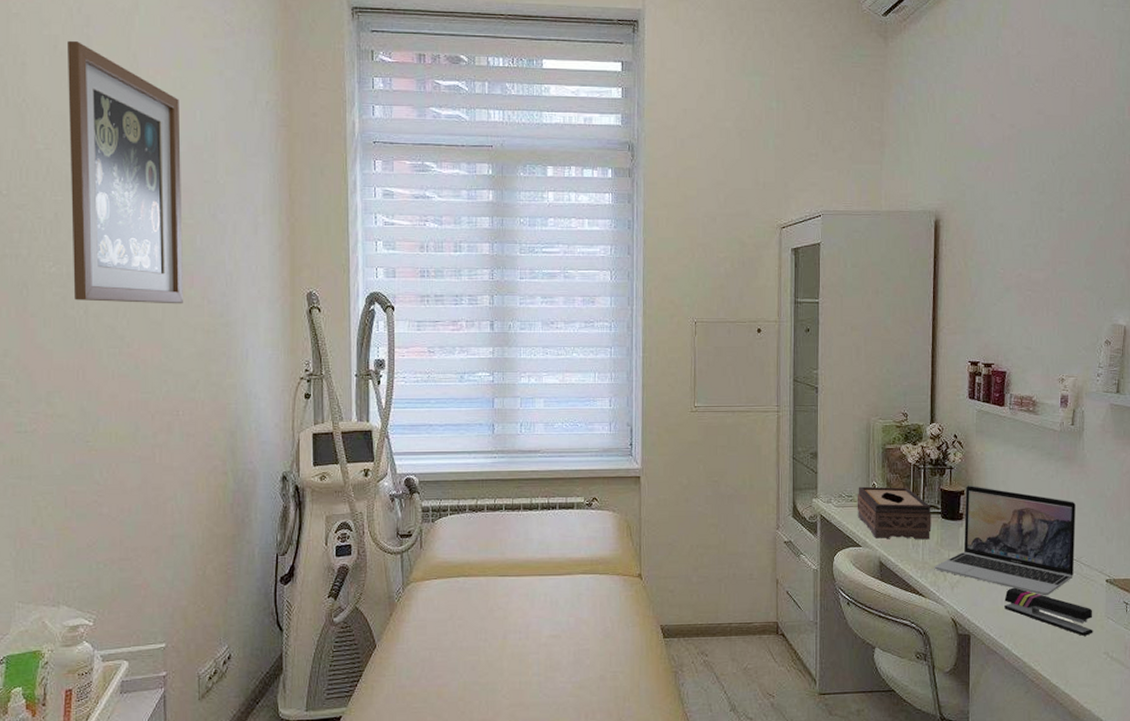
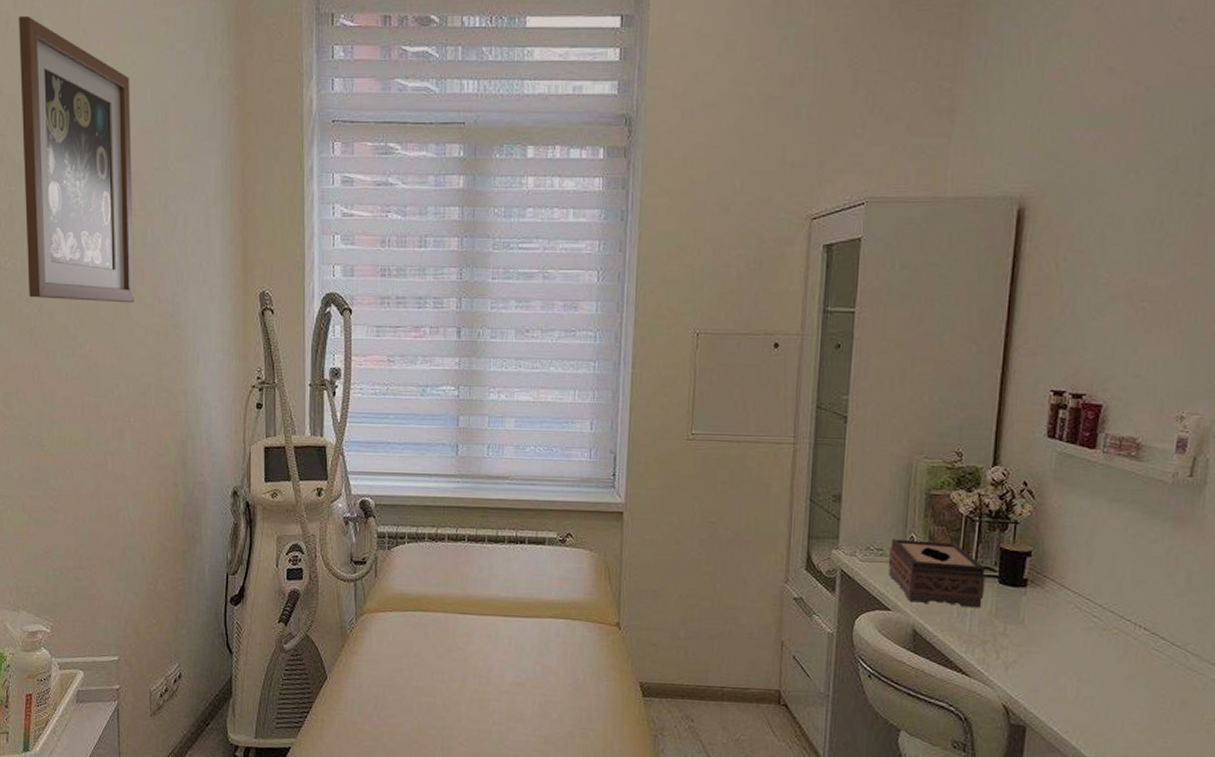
laptop: present [934,485,1076,596] -> none [984,544,1186,688]
stapler: present [1004,587,1093,636] -> none [1075,674,1198,741]

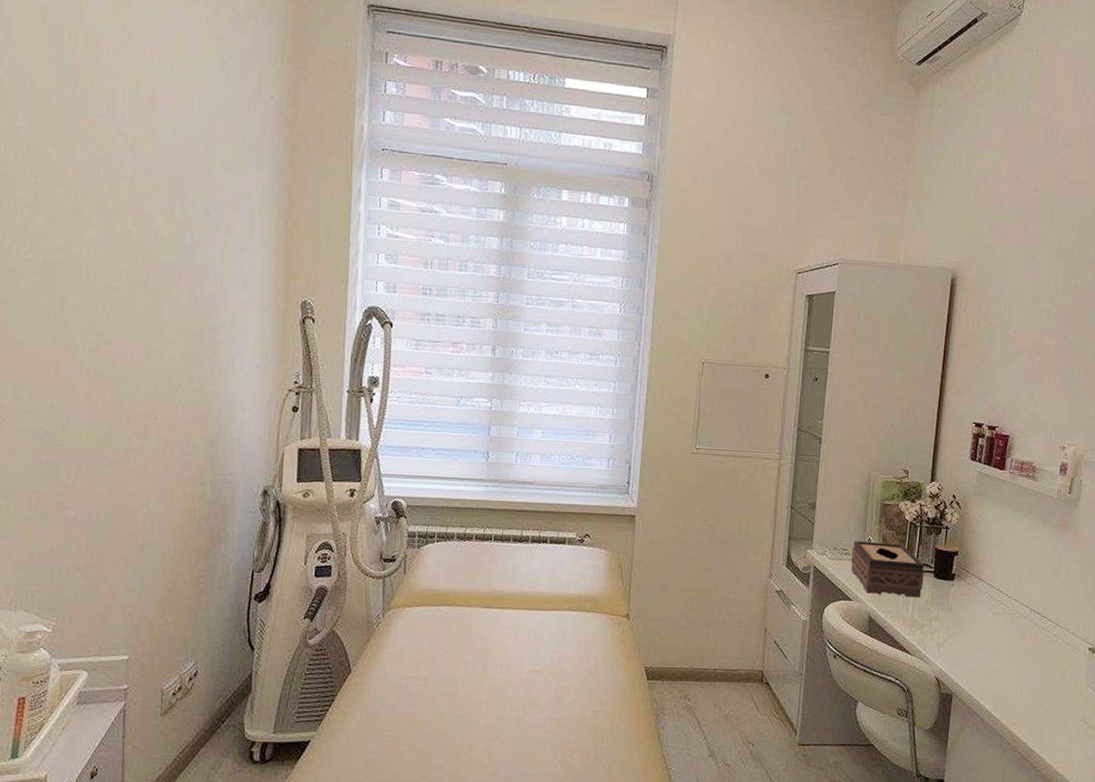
wall art: present [19,15,134,303] -> none [50,11,176,303]

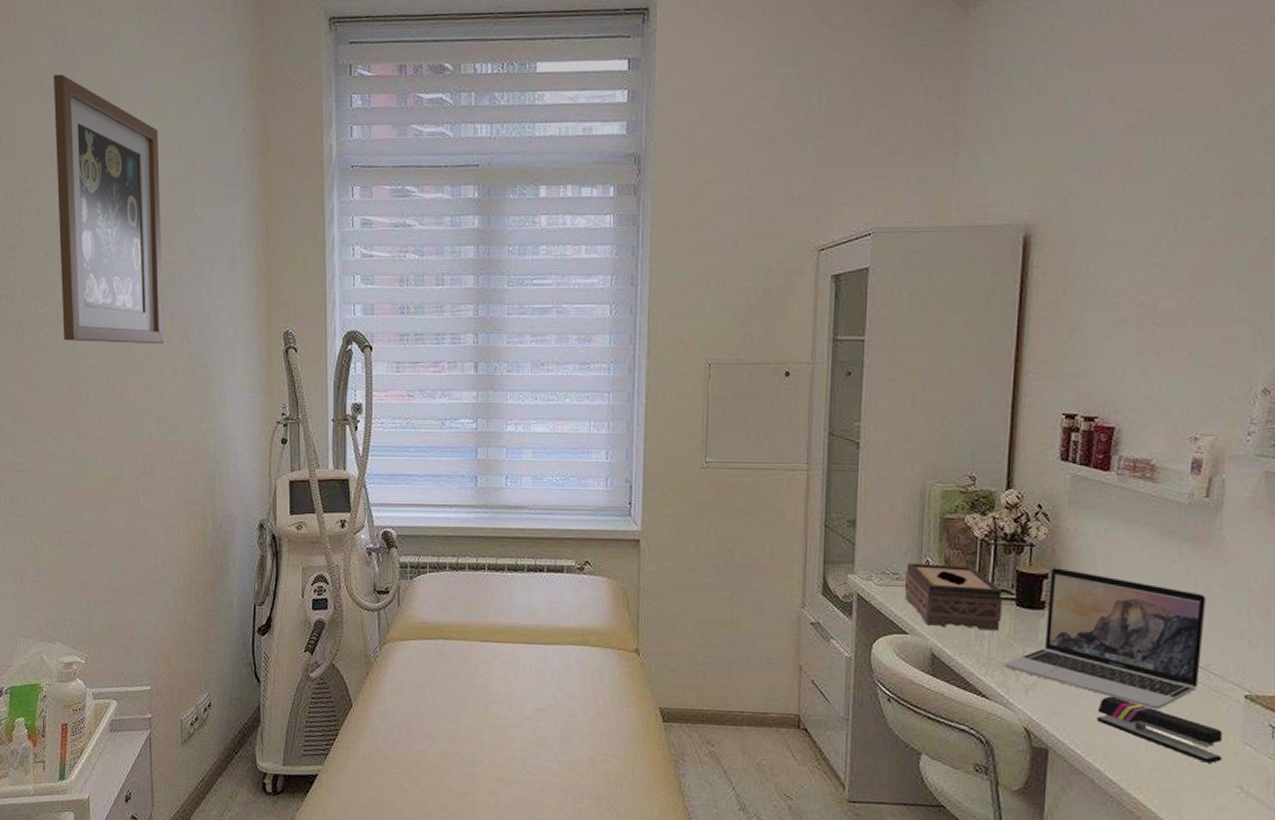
wall art: none [50,11,176,303] -> present [54,74,164,345]
laptop: none [922,546,1066,661] -> present [1003,567,1206,710]
stapler: none [988,650,1074,702] -> present [1097,696,1223,763]

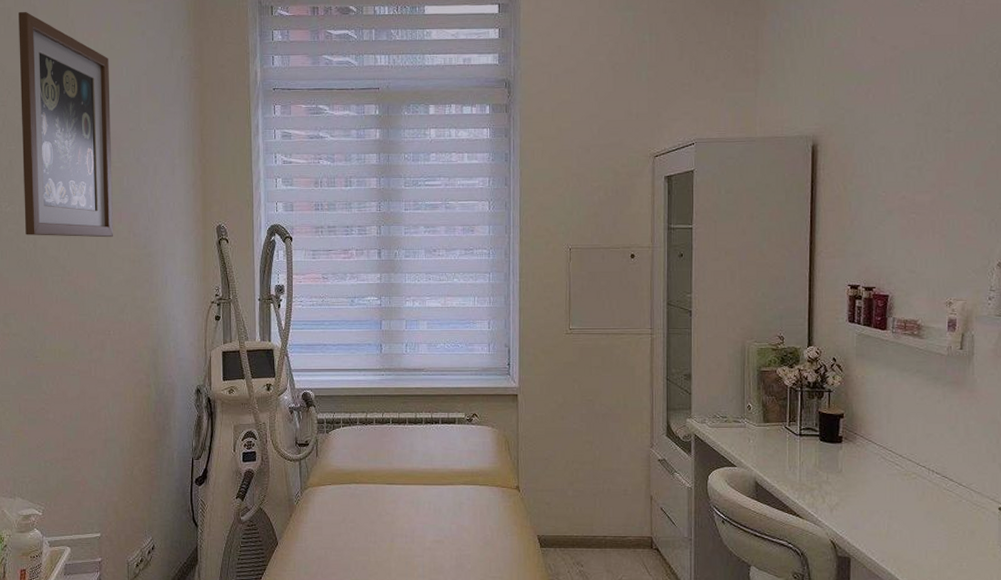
tissue box: present [904,562,1003,631] -> none [731,408,809,462]
laptop: present [1003,567,1206,710] -> none [812,408,965,522]
stapler: present [1097,696,1223,763] -> none [887,512,984,564]

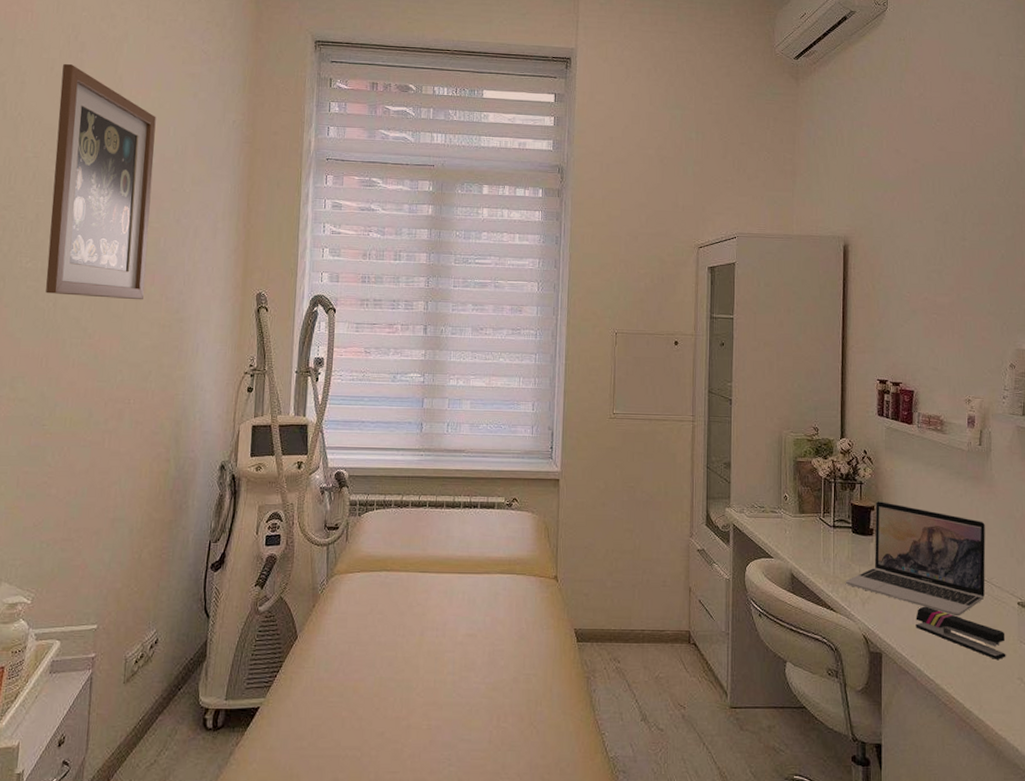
laptop: none [812,408,965,522] -> present [845,500,986,617]
stapler: none [887,512,984,564] -> present [916,606,1006,659]

